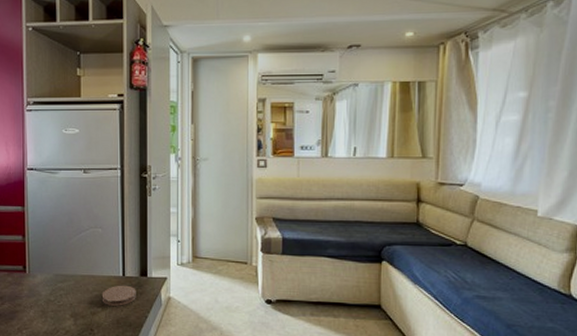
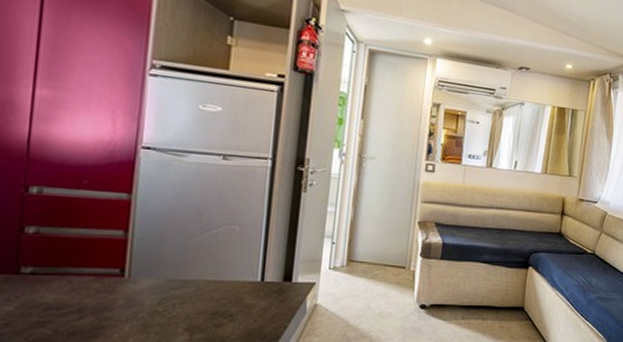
coaster: present [101,285,136,306] -> none [230,291,277,316]

